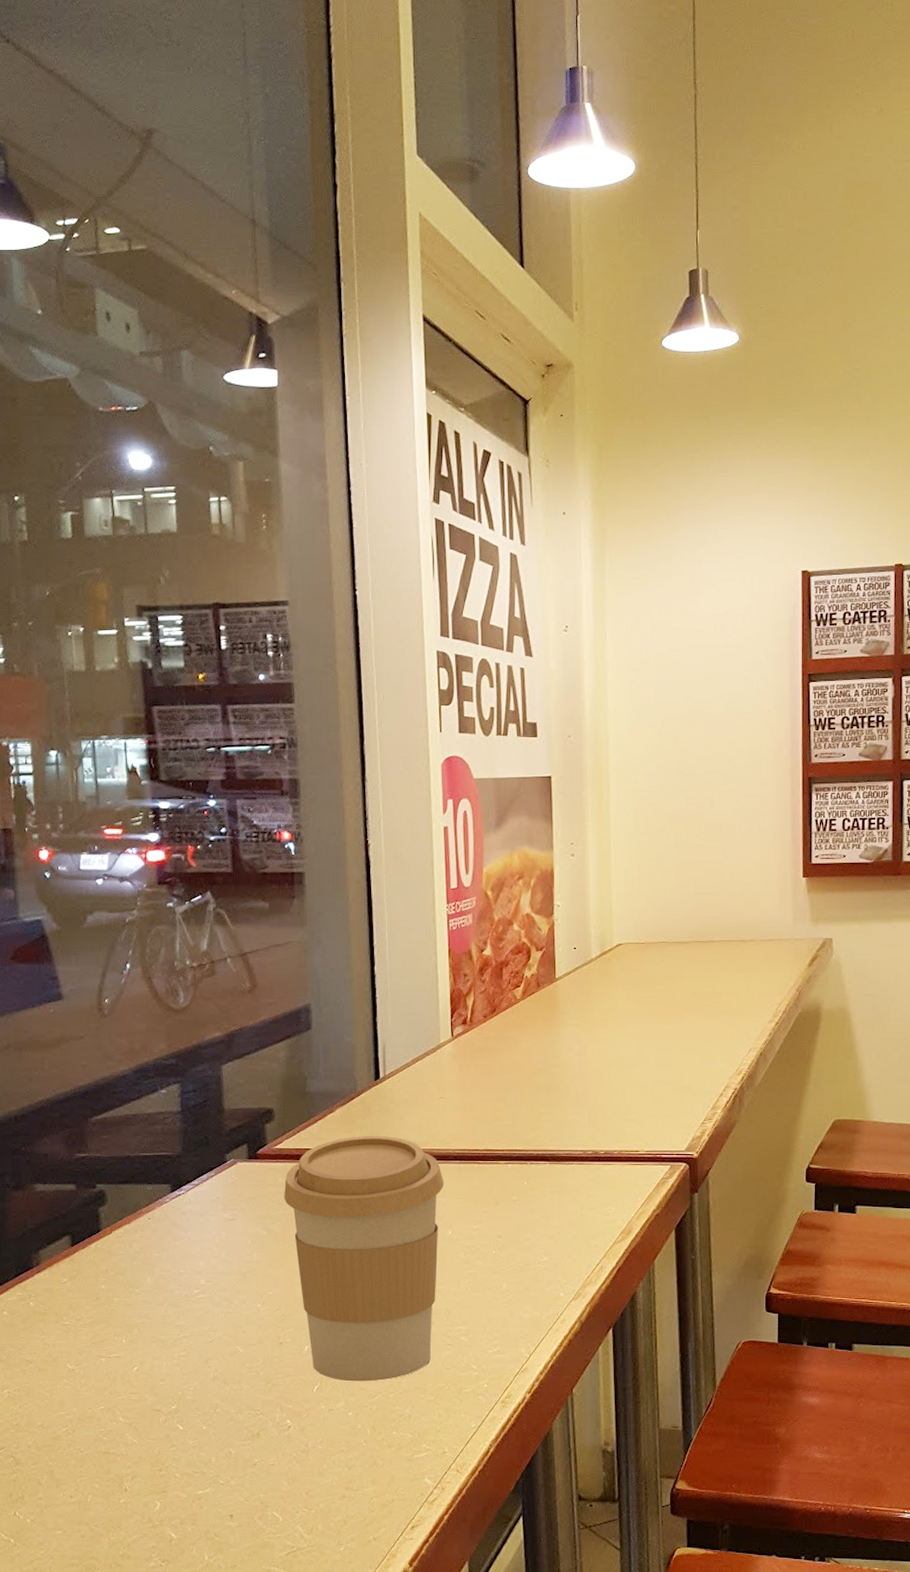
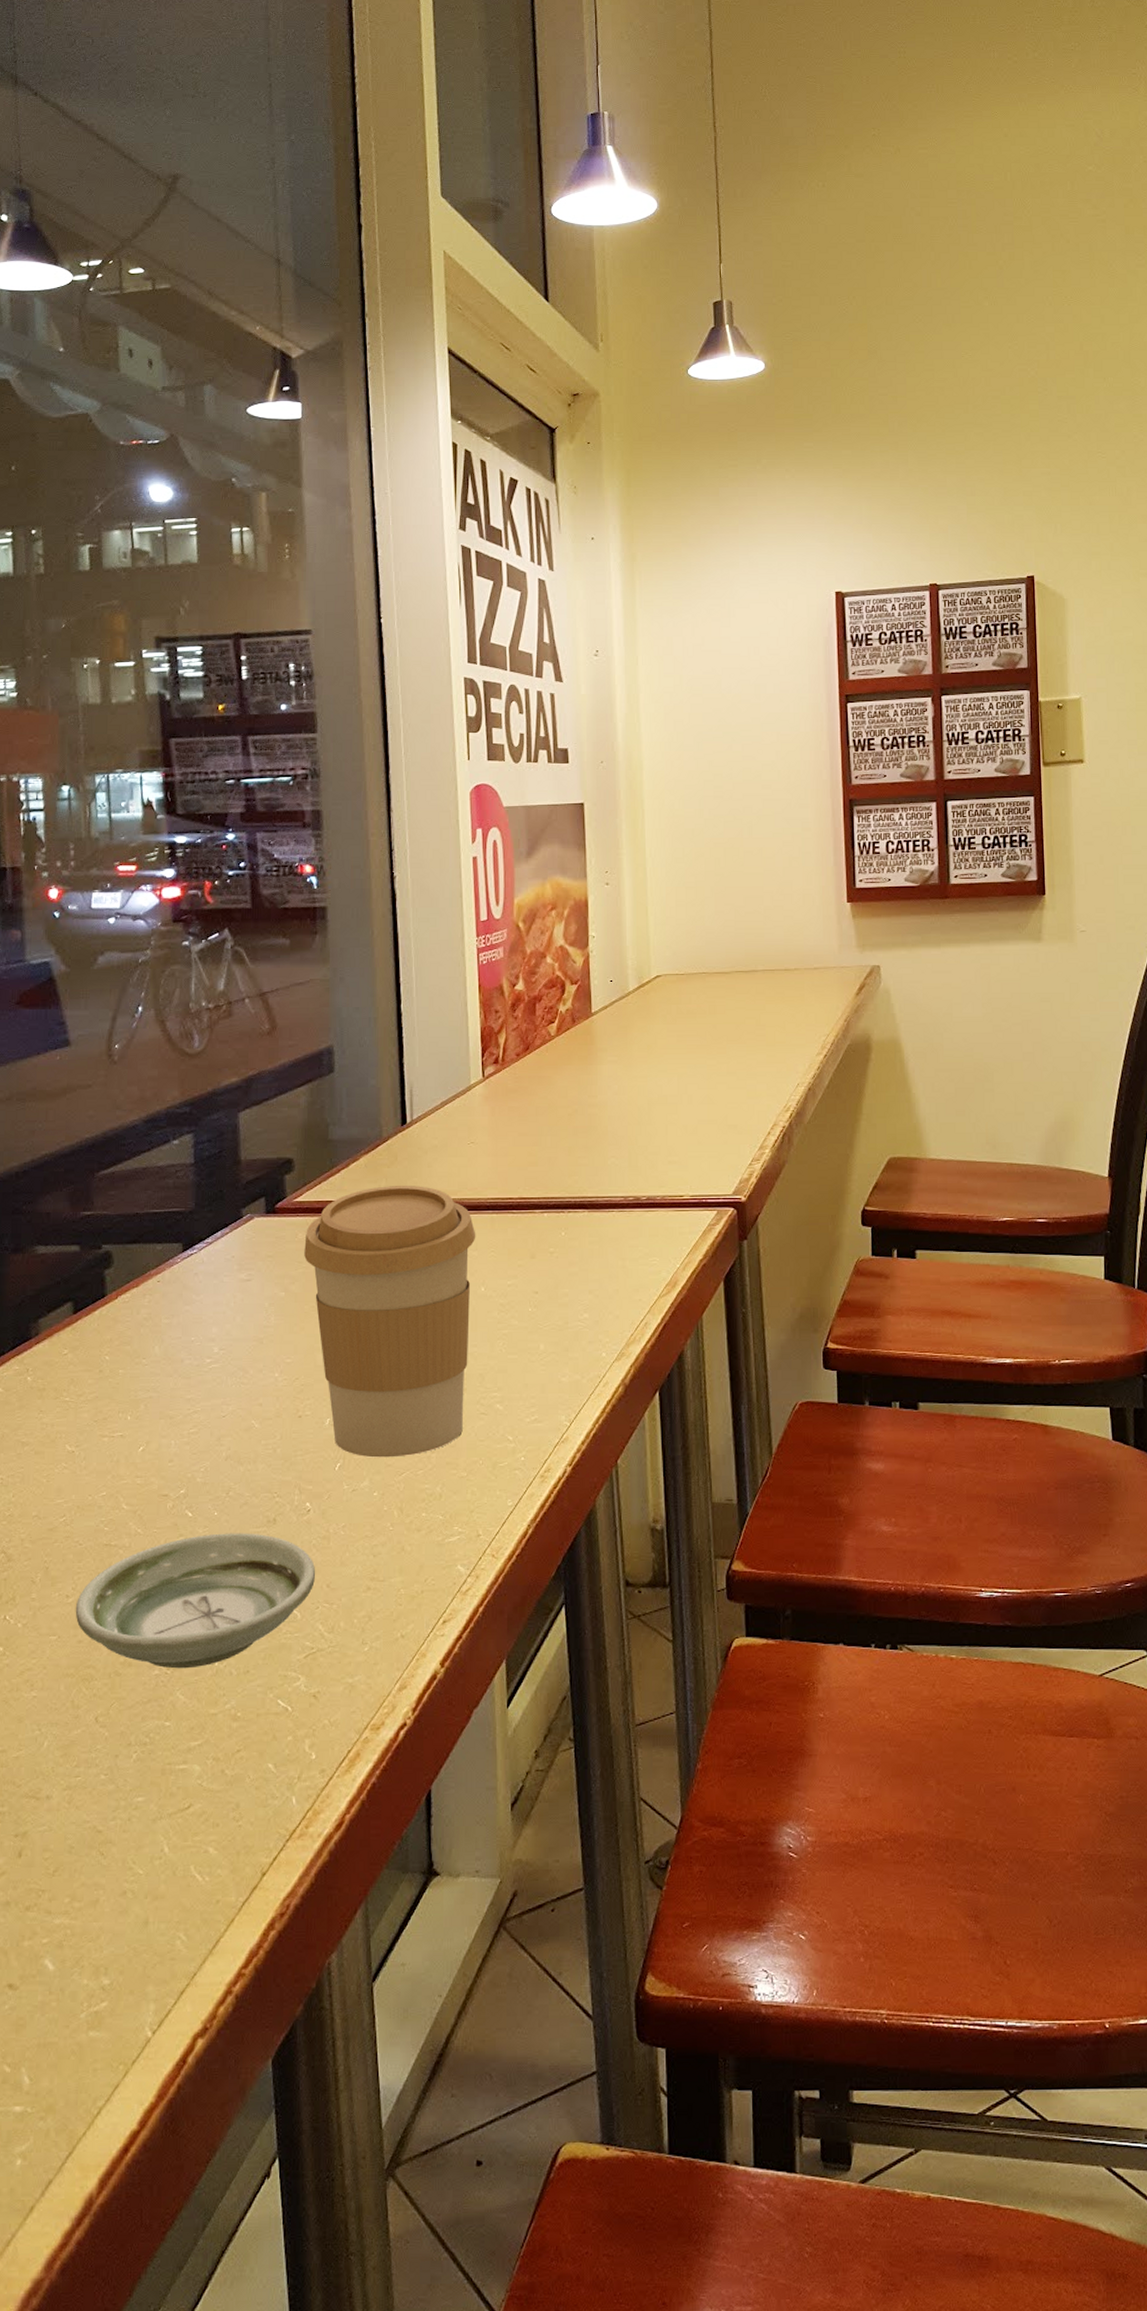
saucer: none [78,1445,296,1562] -> present [75,1533,316,1669]

